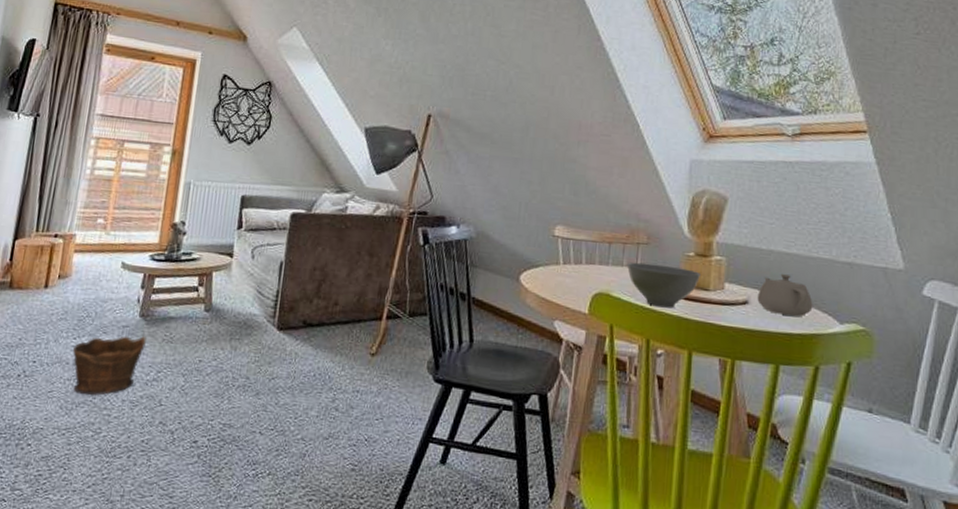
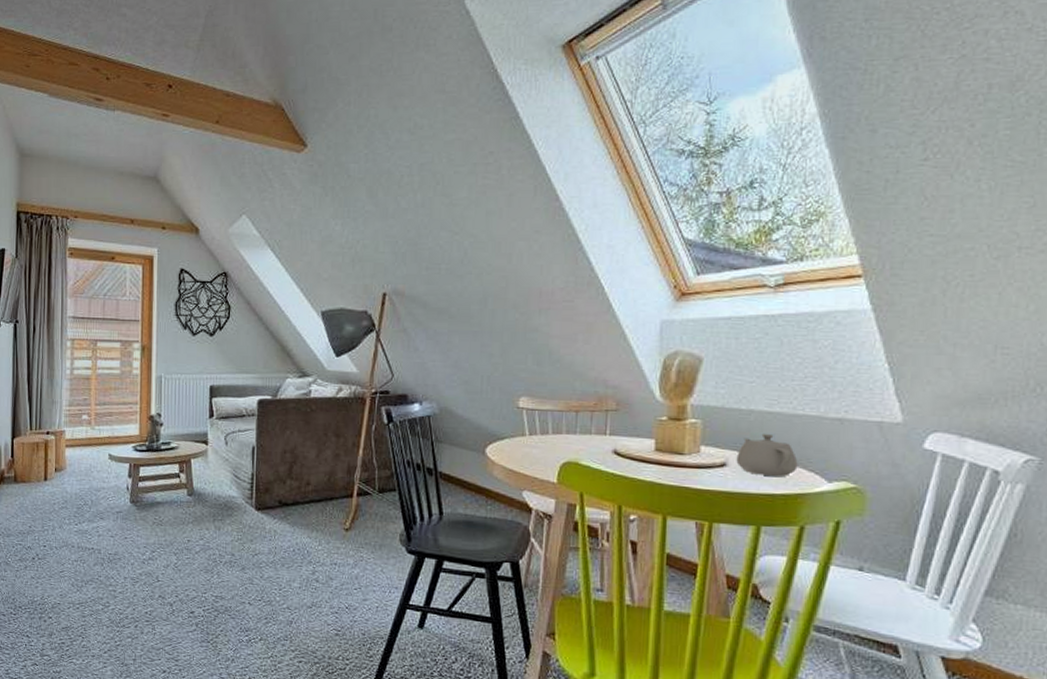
clay pot: present [72,336,147,395] -> none [76,520,139,574]
bowl: present [626,262,702,309] -> none [595,429,675,474]

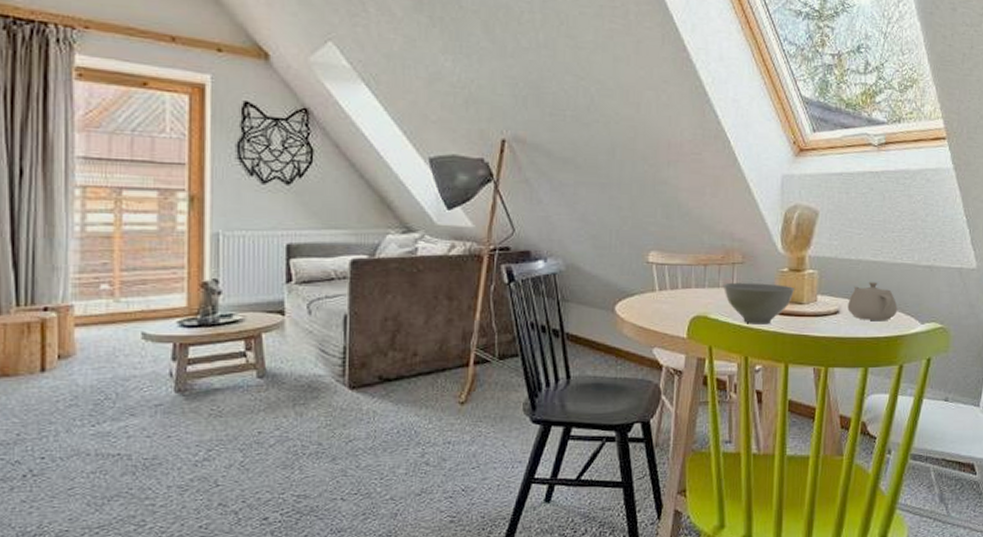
bowl: none [595,429,675,474] -> present [722,282,796,325]

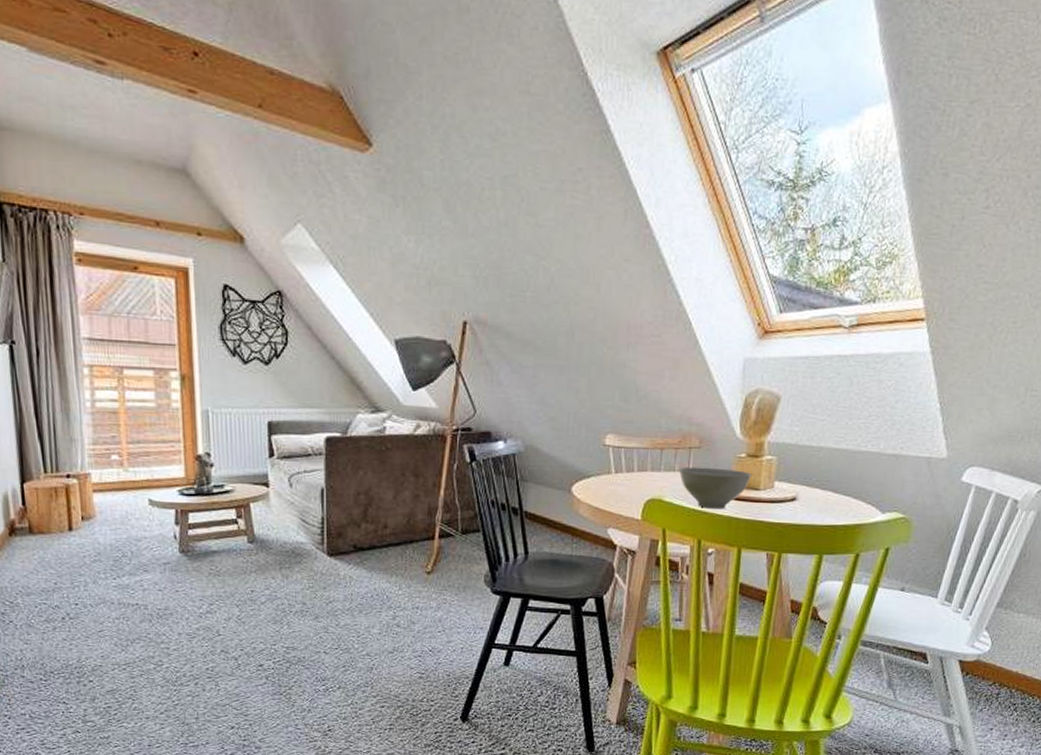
teapot: present [847,282,898,320] -> none [805,470,858,509]

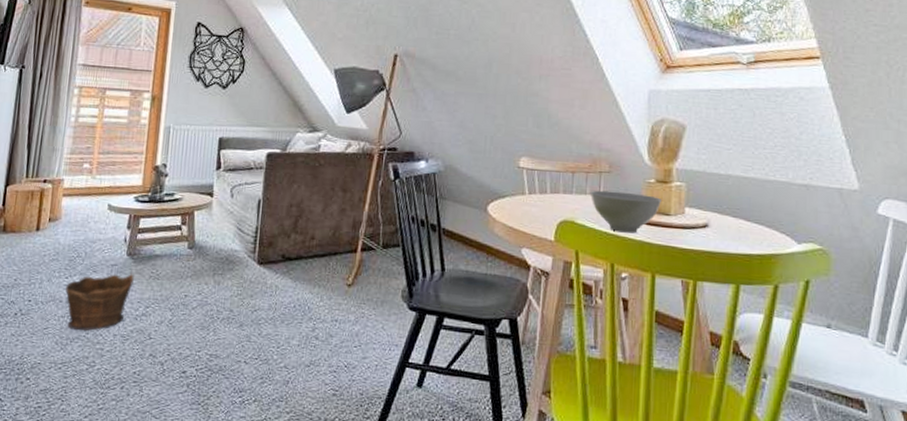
clay pot: none [115,572,192,631] -> present [65,274,134,331]

